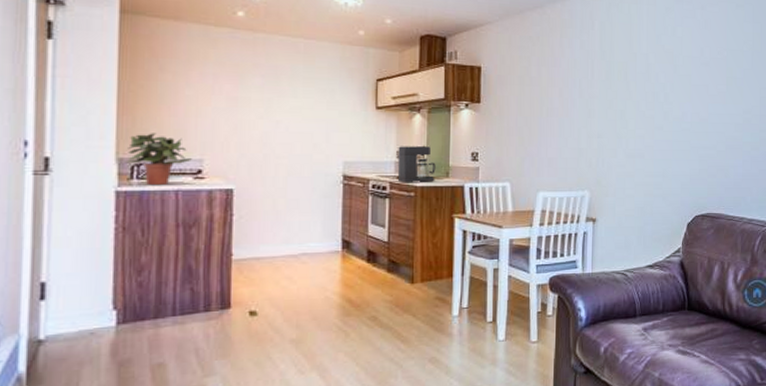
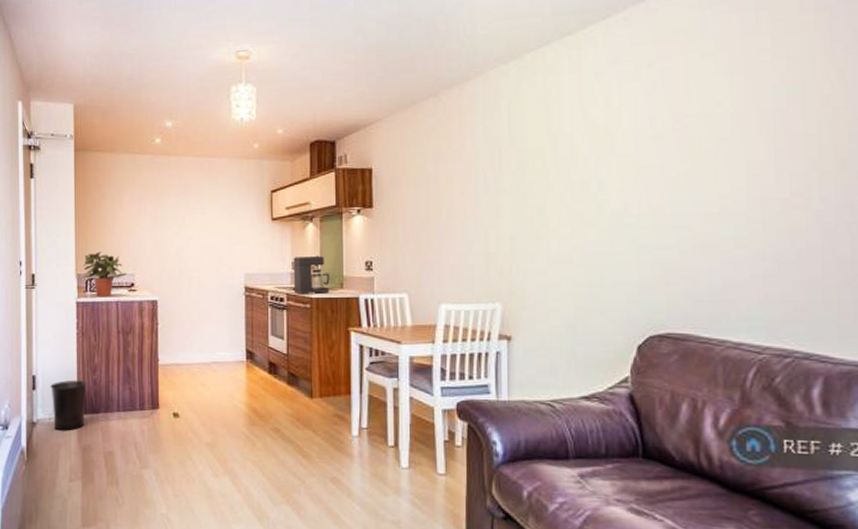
waste bin: none [69,283,129,347] -> present [50,380,87,431]

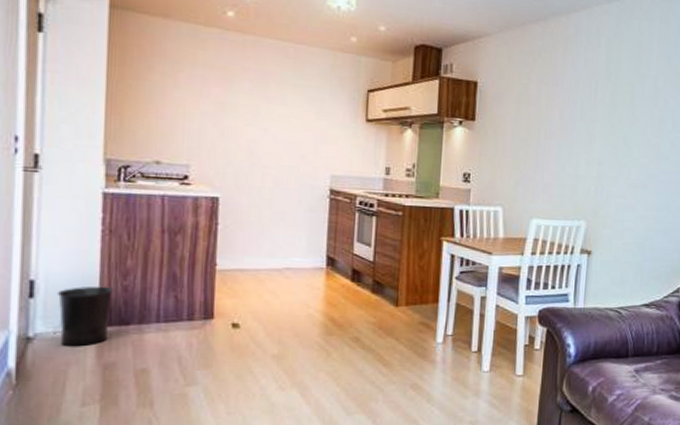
potted plant: present [81,252,127,297] -> none [111,134,178,190]
coffee maker: present [293,256,330,295] -> none [385,162,426,202]

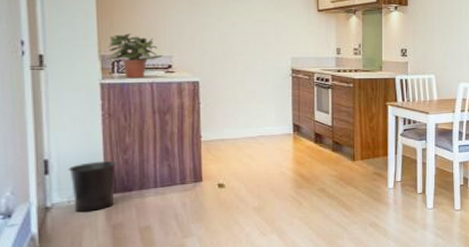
potted plant: none [111,134,178,190] -> present [106,33,163,79]

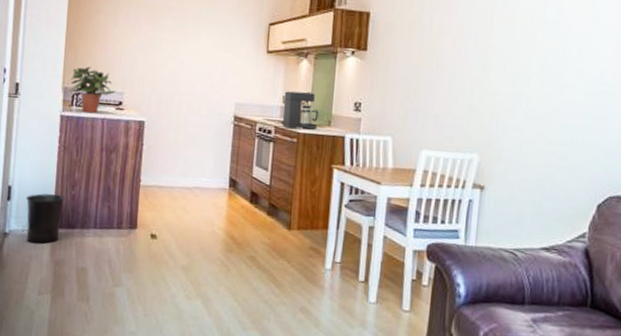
coffee maker: none [338,44,371,76] -> present [282,91,319,130]

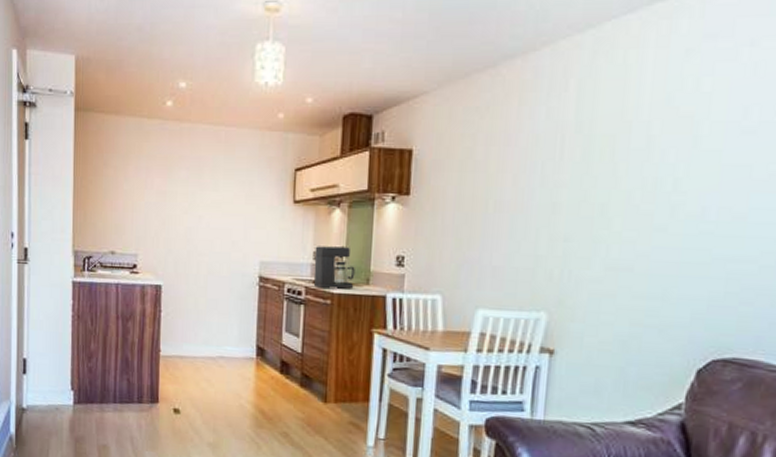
waste bin: present [25,193,65,244] -> none [41,366,82,420]
potted plant: present [67,67,115,113] -> none [78,227,129,278]

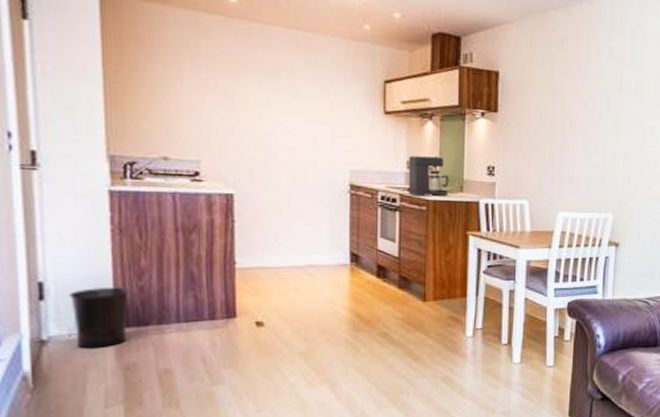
waste bin: none [41,366,82,420] -> present [68,286,130,349]

